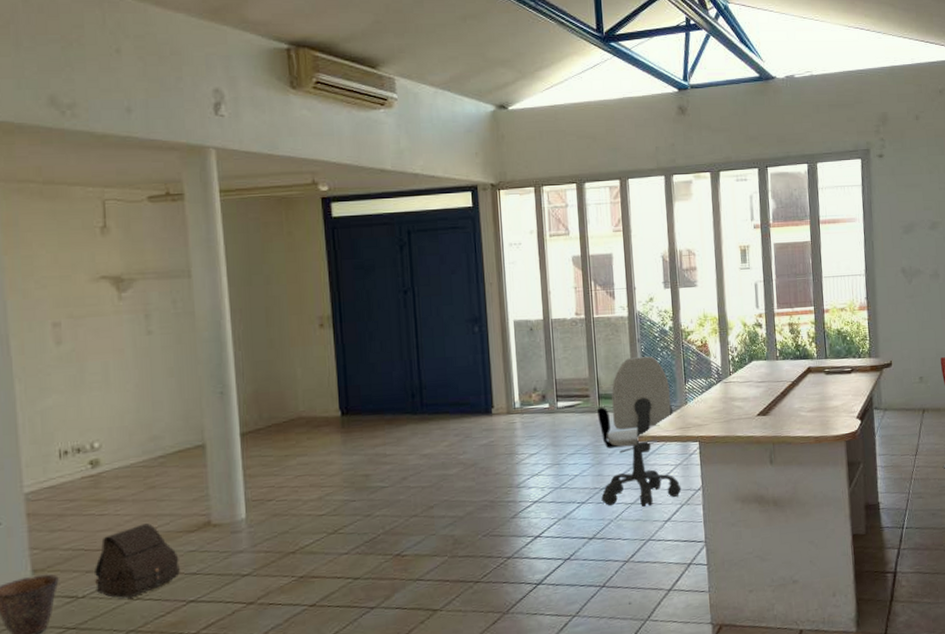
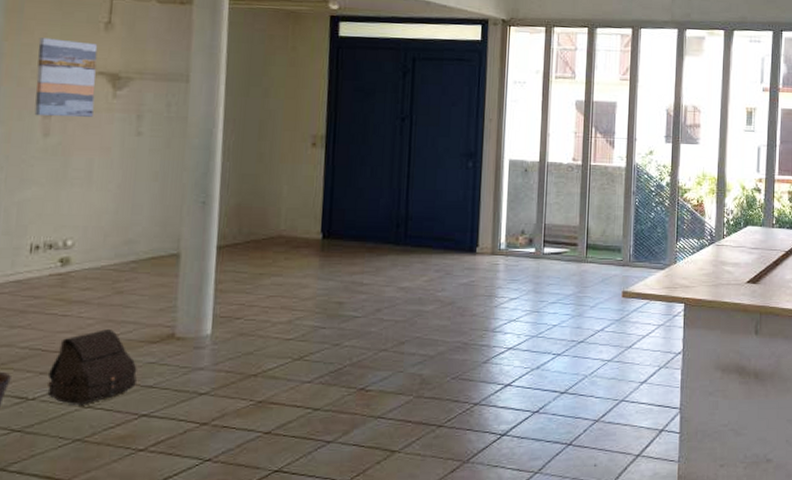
wall art: none [37,248,102,326] -> present [34,38,98,117]
office chair: present [596,356,682,507] -> none [578,210,662,365]

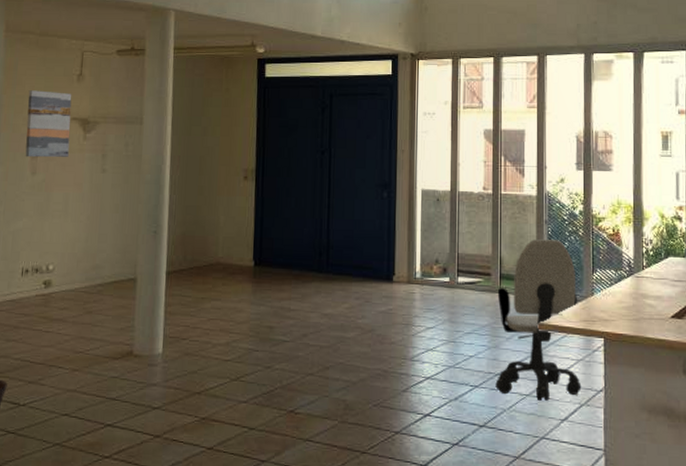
satchel: present [46,329,137,406] -> none [33,345,103,413]
office chair: none [578,210,662,365] -> present [495,239,582,401]

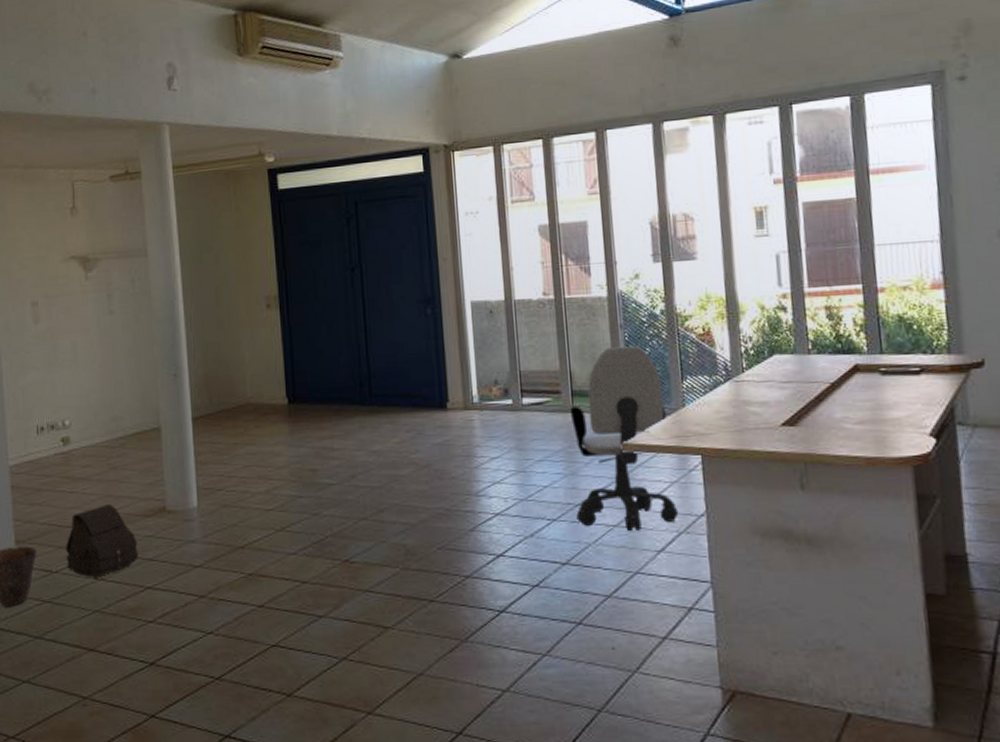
wall art: present [25,90,72,158] -> none [20,229,71,305]
satchel: none [33,345,103,413] -> present [65,504,138,578]

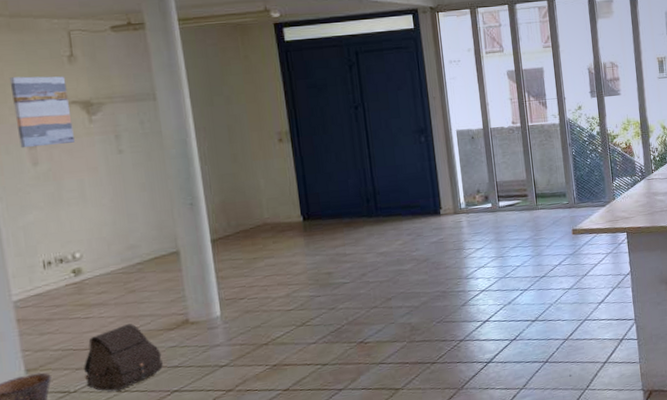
wall art: none [20,229,71,305] -> present [9,76,75,149]
office chair: present [569,346,679,531] -> none [534,158,613,291]

